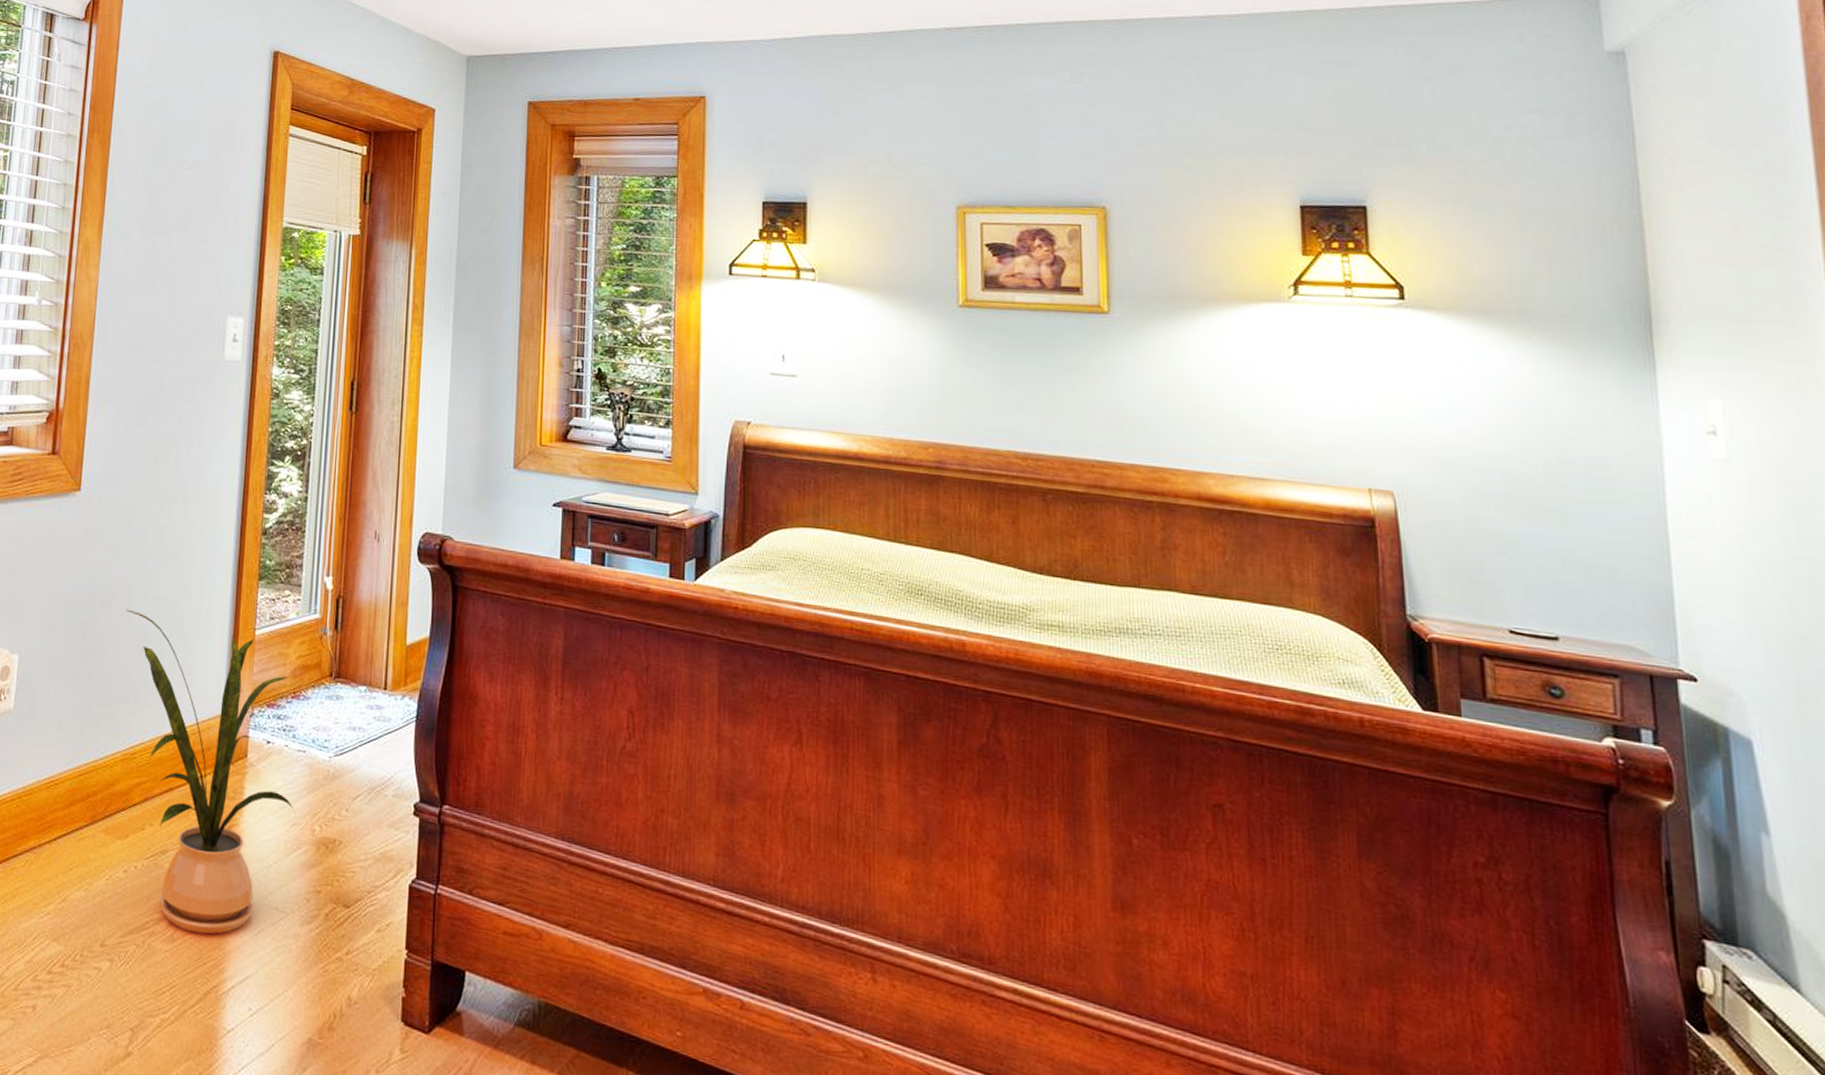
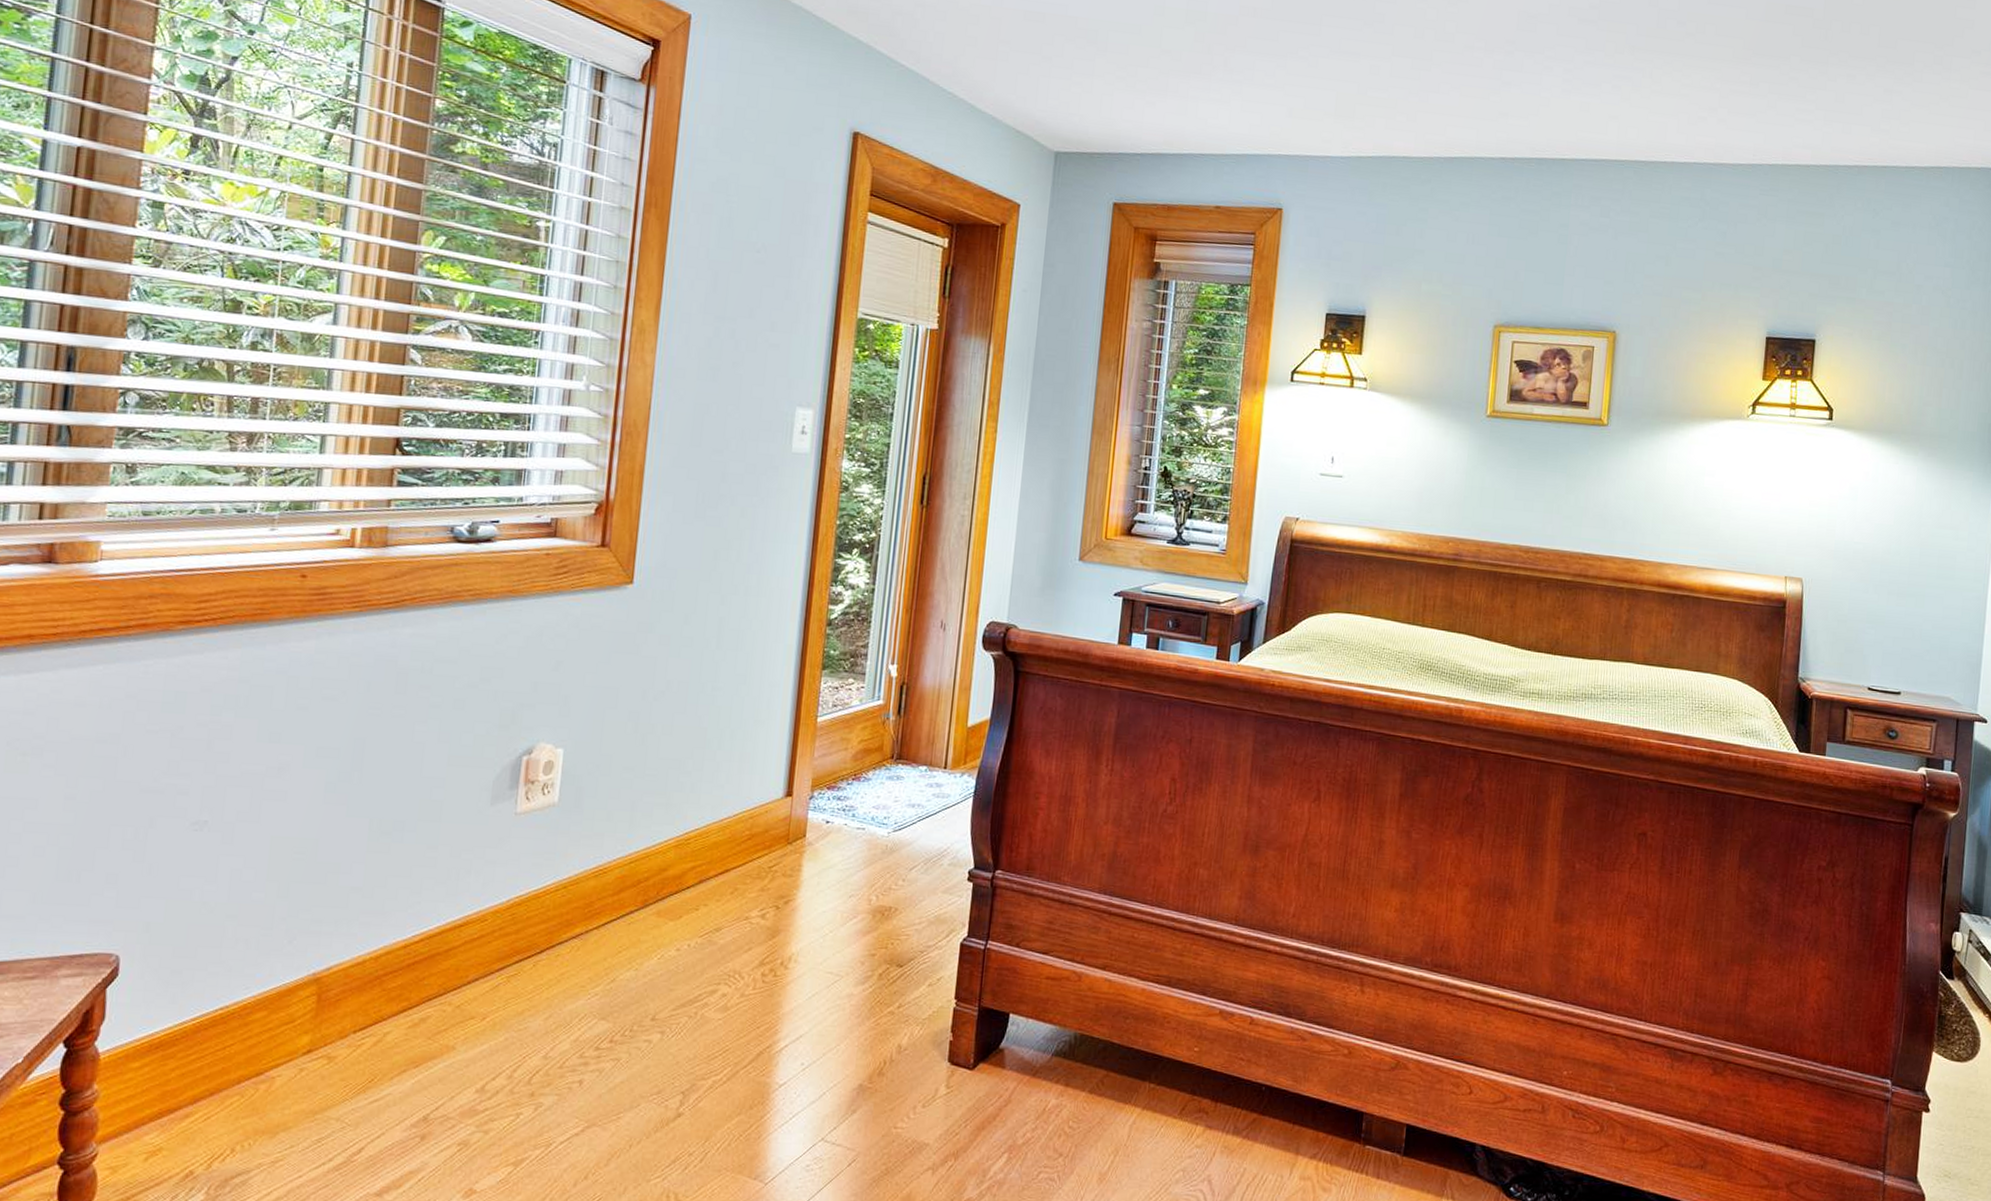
house plant: present [126,609,295,935] -> none [681,700,852,1001]

